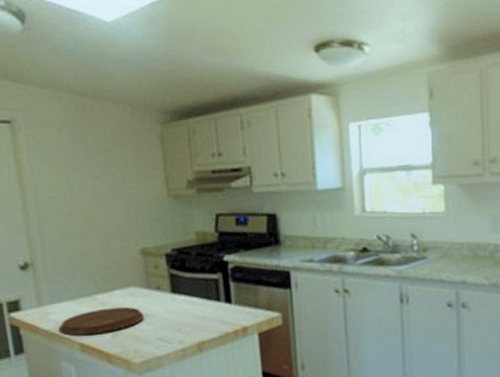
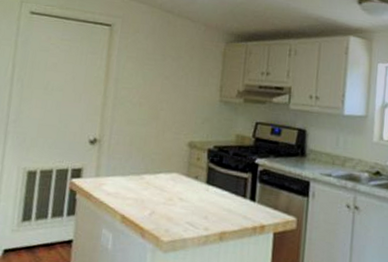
cutting board: present [58,306,144,337] -> none [107,187,180,210]

